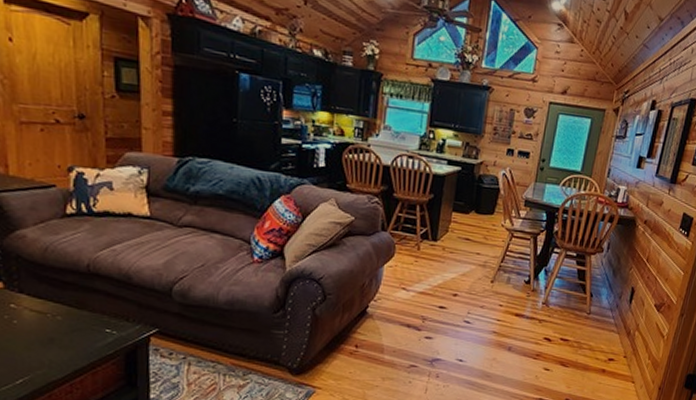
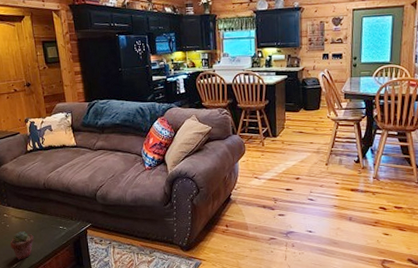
potted succulent: none [15,331,60,374] -> present [10,231,34,260]

